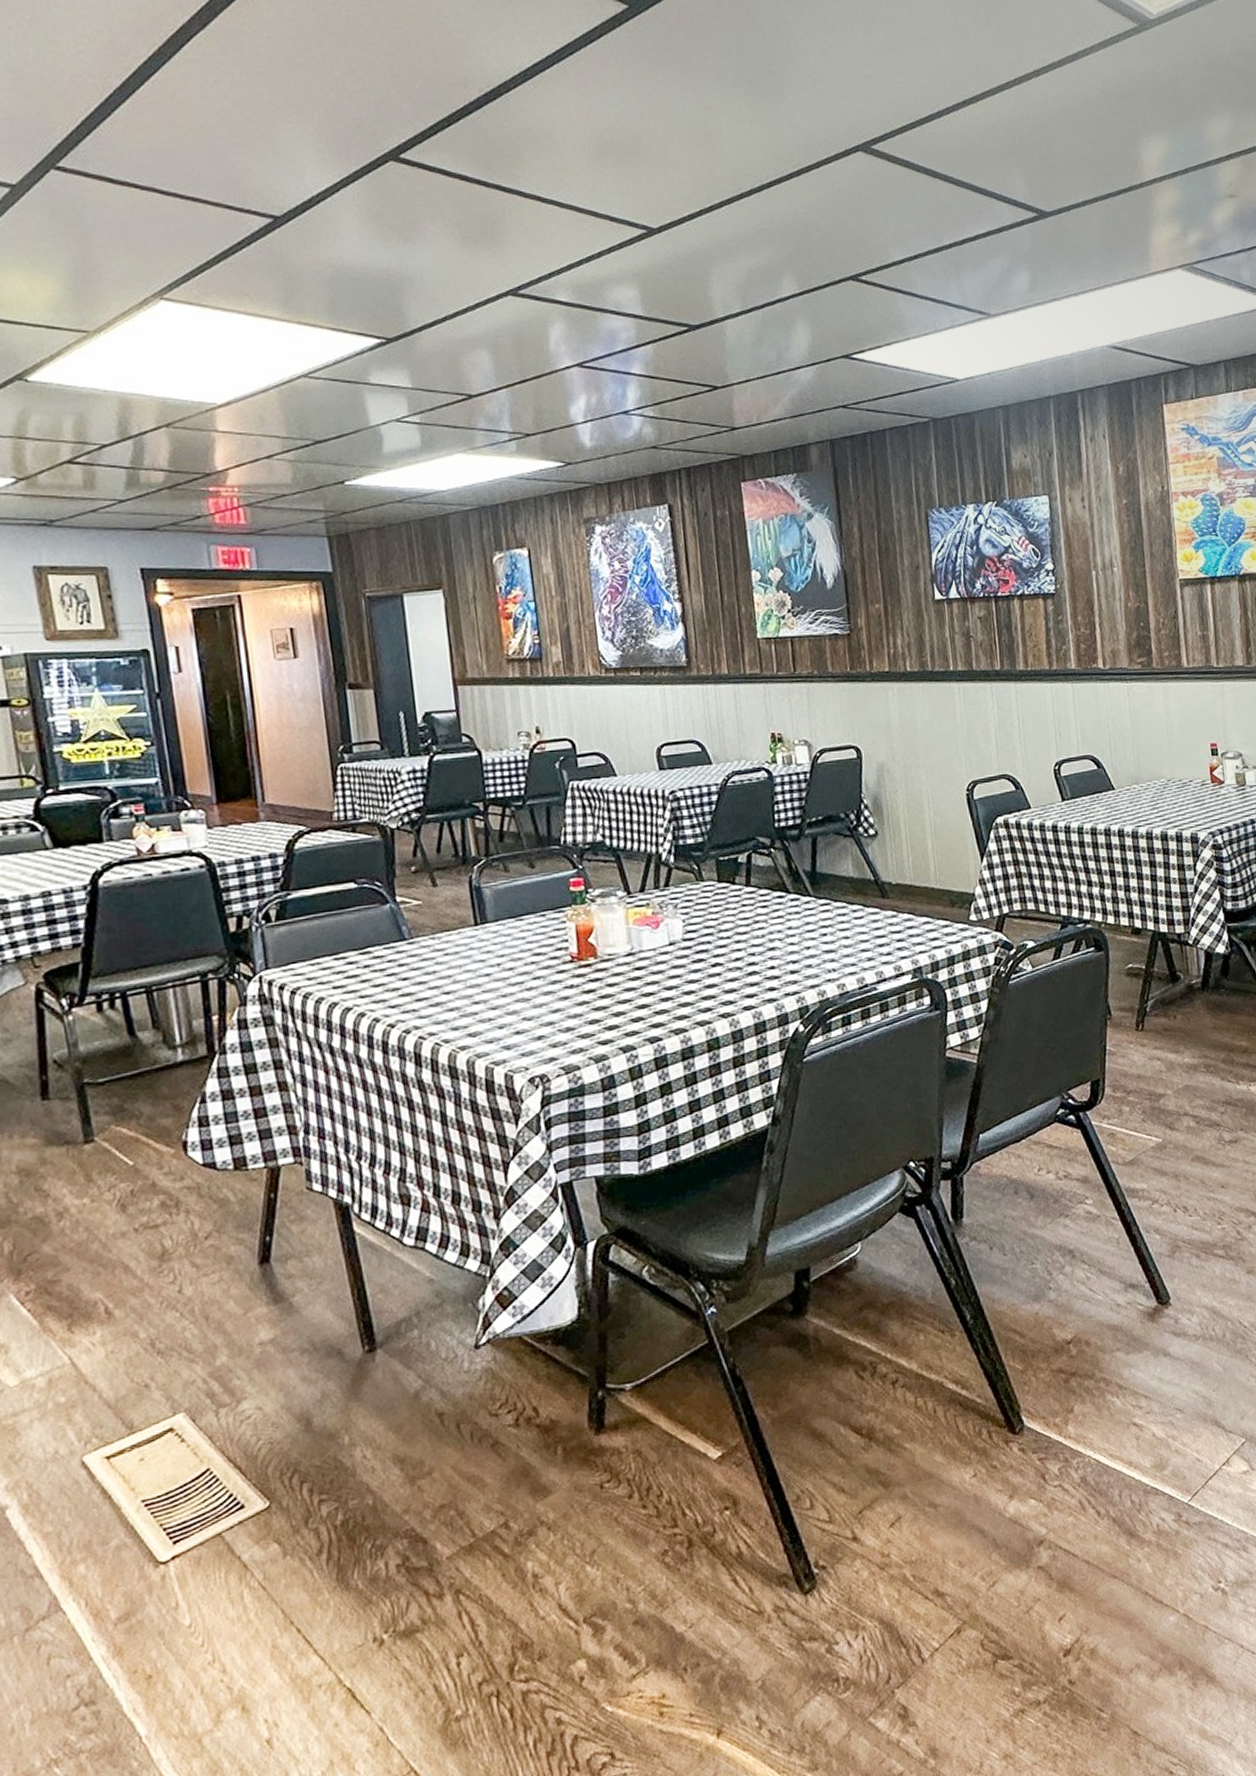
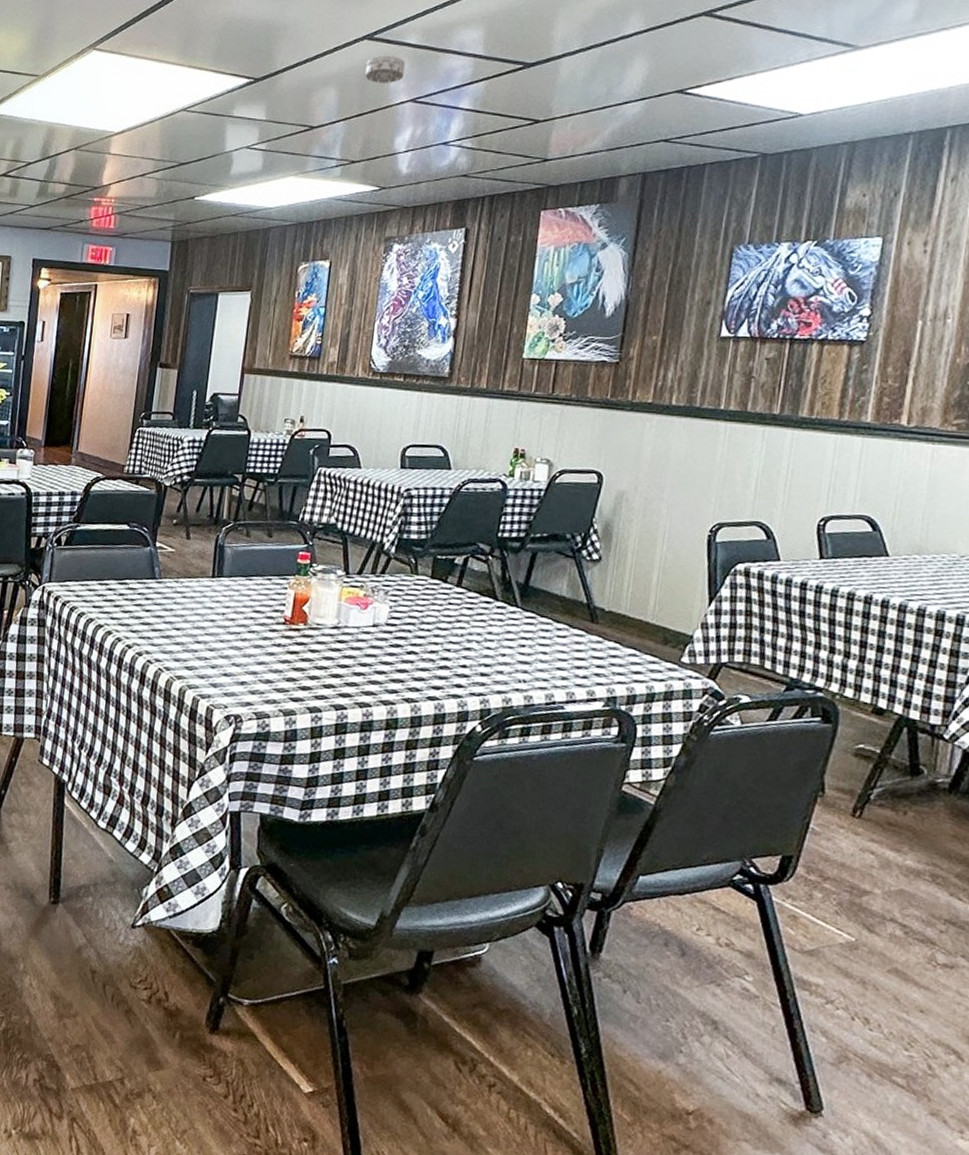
smoke detector: none [517,314,563,345] -> present [365,55,406,83]

